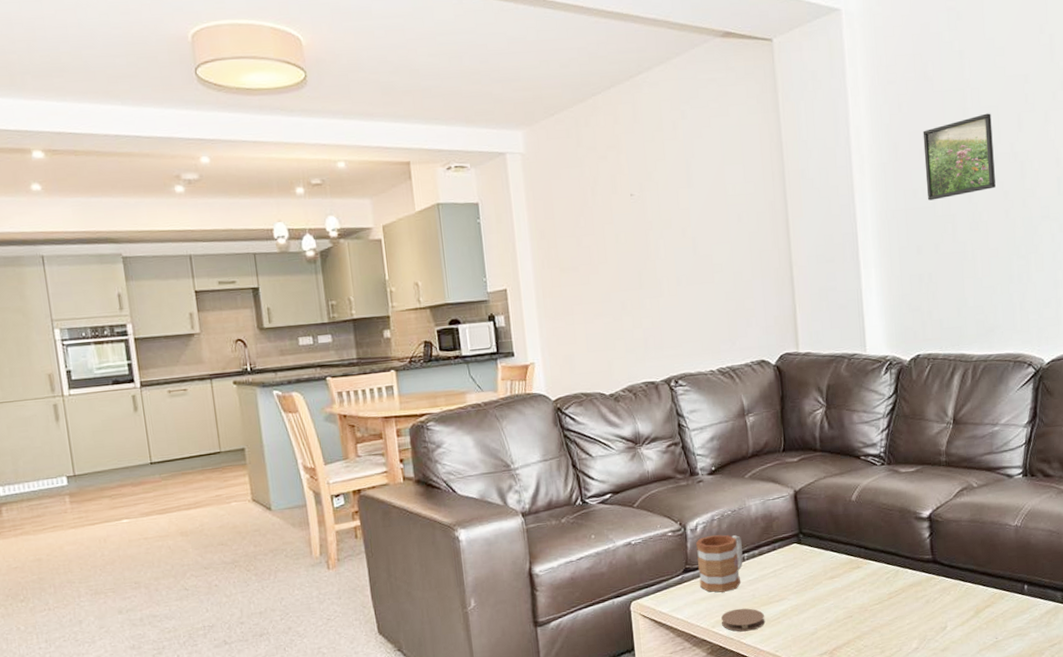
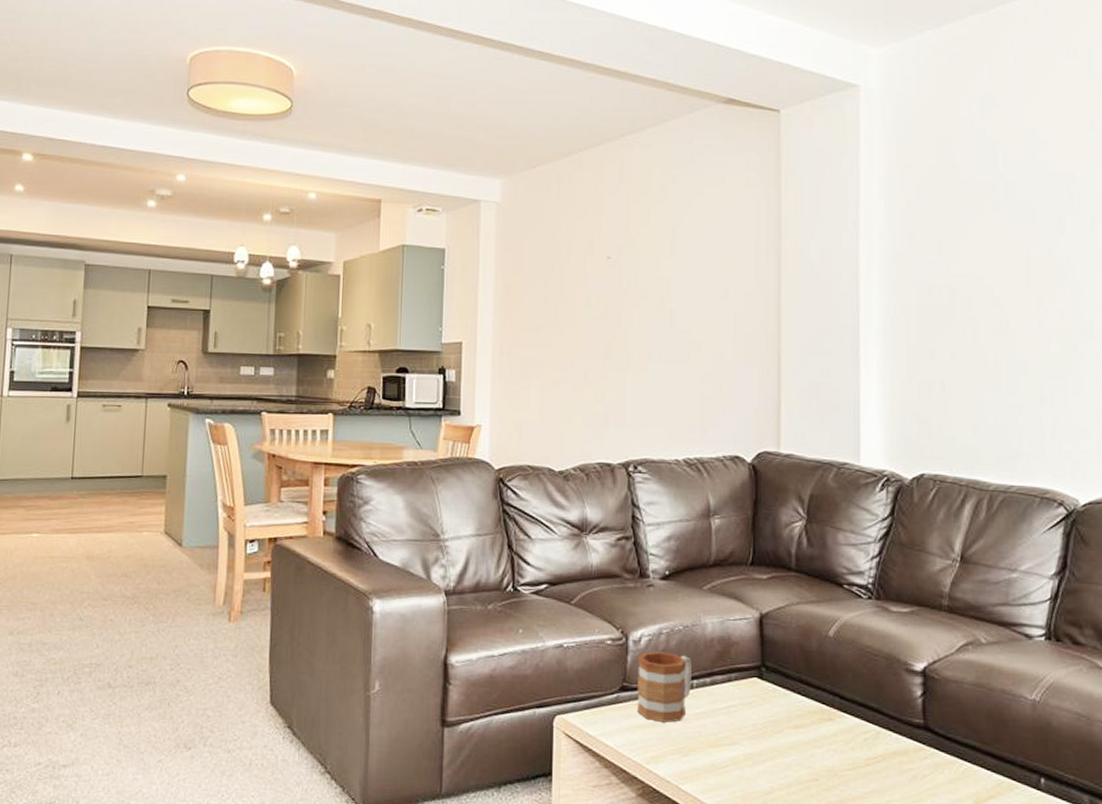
coaster: present [721,608,765,632] -> none [658,745,711,776]
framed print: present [923,113,996,201] -> none [944,210,1028,300]

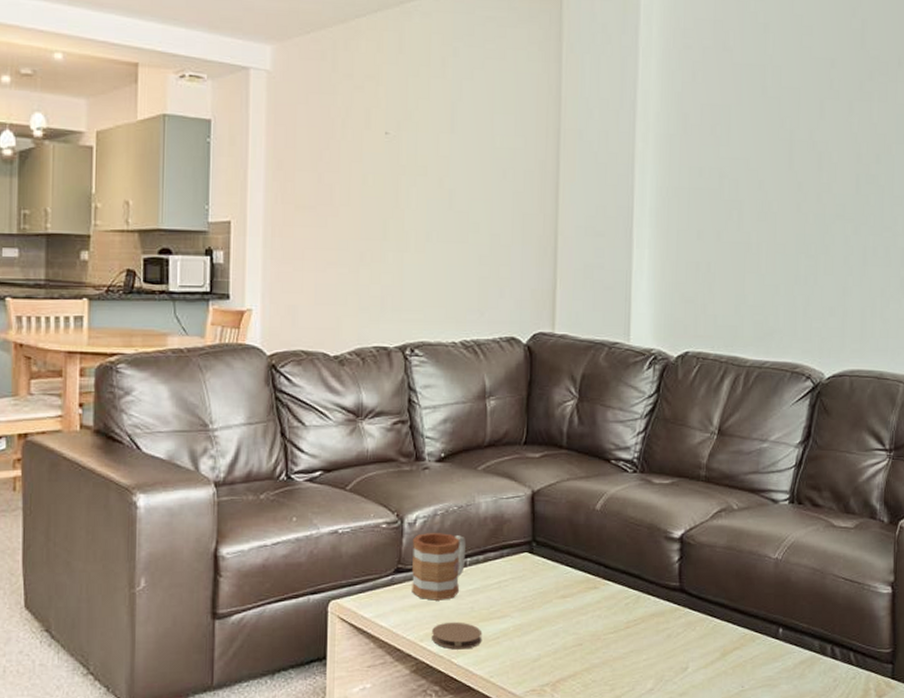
coaster: none [658,745,711,776] -> present [432,621,483,650]

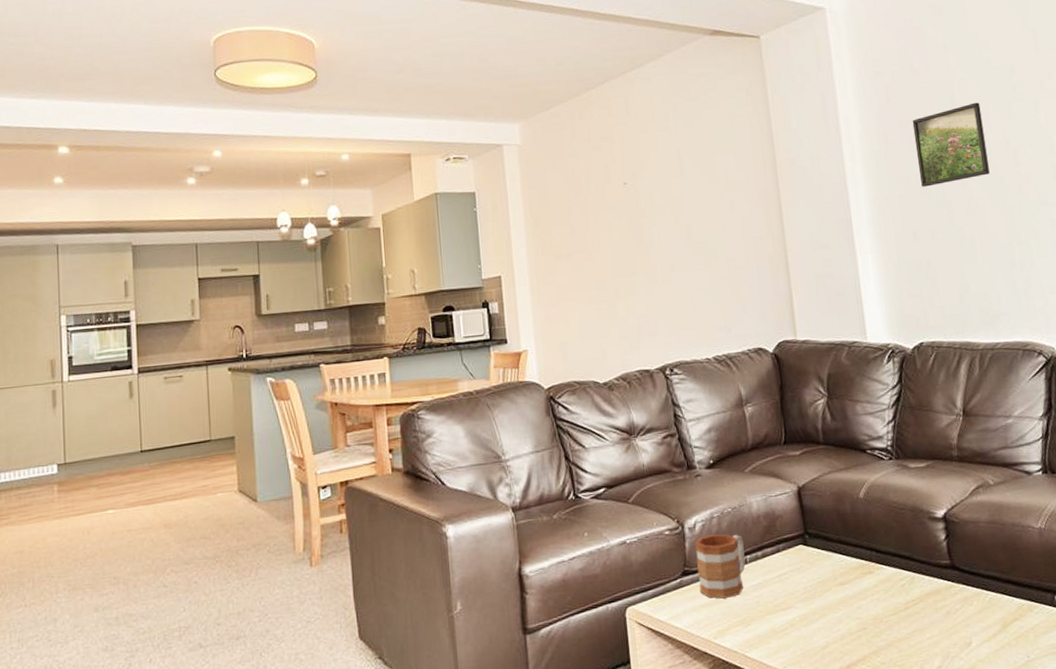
coaster: present [432,621,483,650] -> none [723,616,772,644]
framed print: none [714,95,792,182] -> present [912,102,990,187]

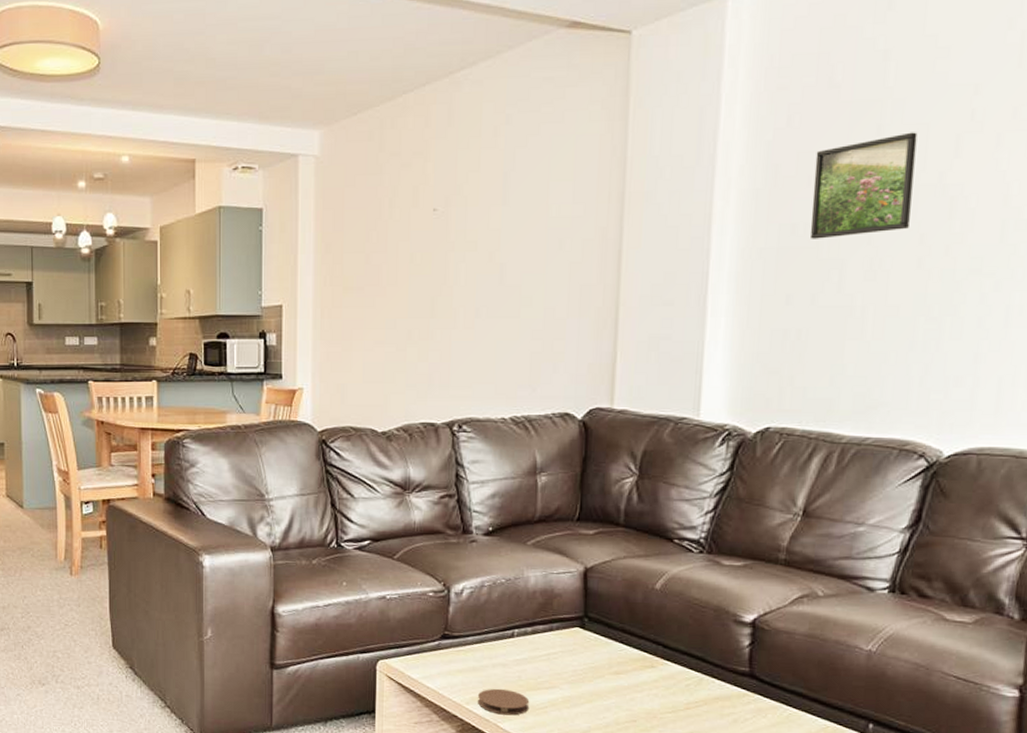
mug: present [695,534,746,599] -> none [458,603,514,668]
coaster: none [723,616,772,644] -> present [478,688,530,716]

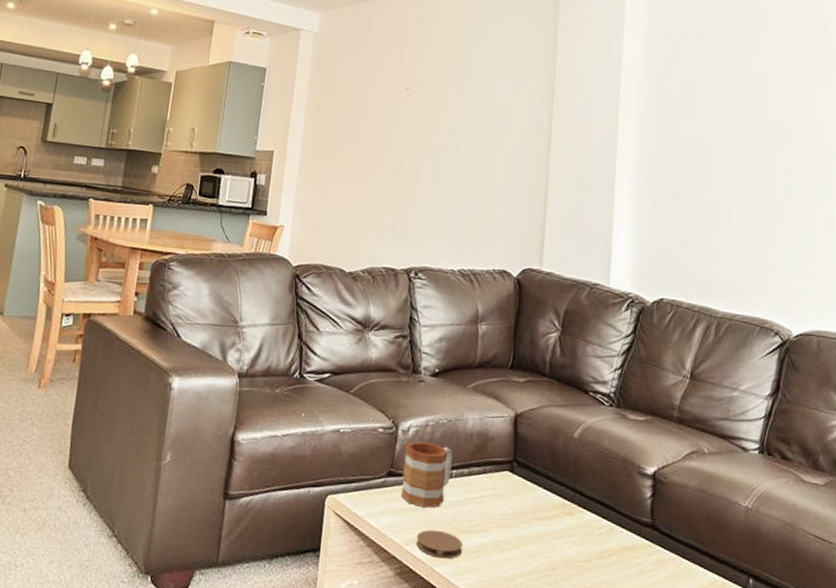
mug: none [458,603,514,668] -> present [401,441,453,508]
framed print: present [810,132,917,239] -> none [689,79,760,150]

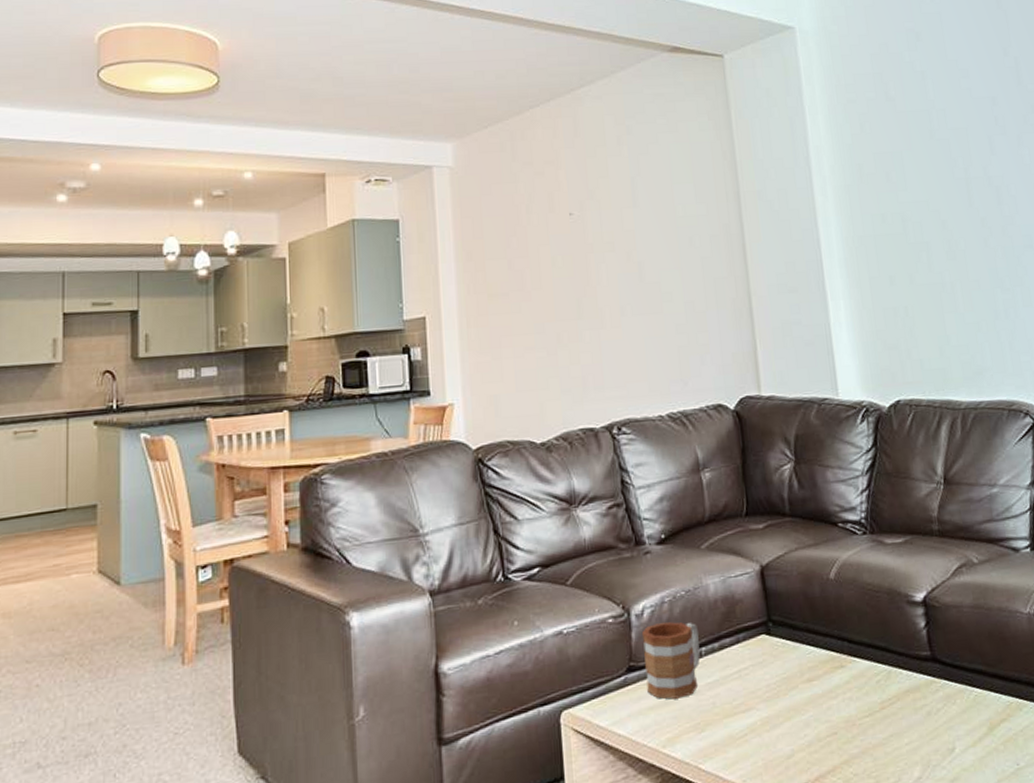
coaster: present [416,529,463,559] -> none [674,720,729,754]

